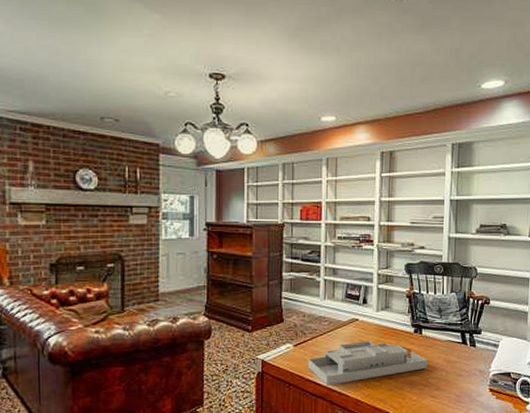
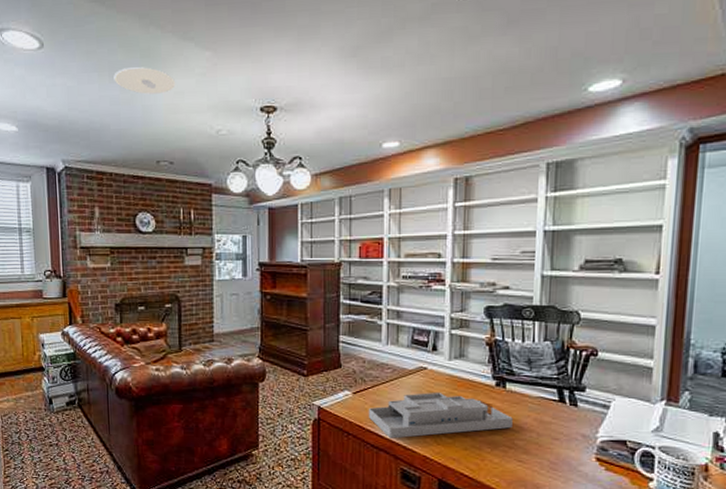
recessed light: none [54,19,123,50] -> present [114,67,176,95]

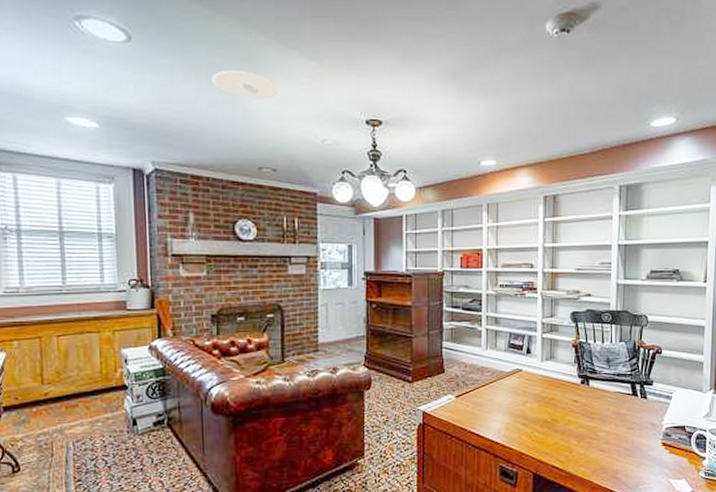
desk organizer: present [368,392,513,439] -> none [469,391,595,438]

